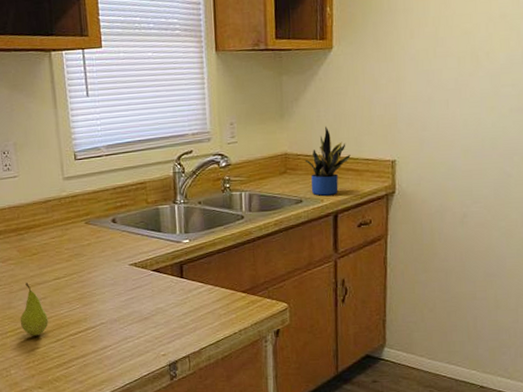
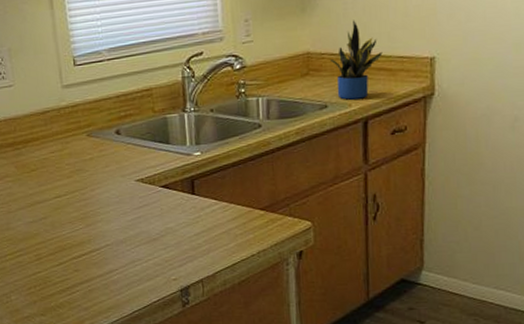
fruit: present [20,283,48,336] -> none [19,201,50,259]

